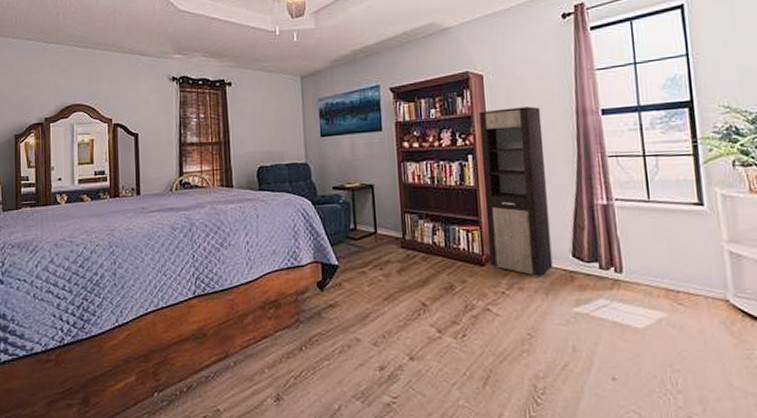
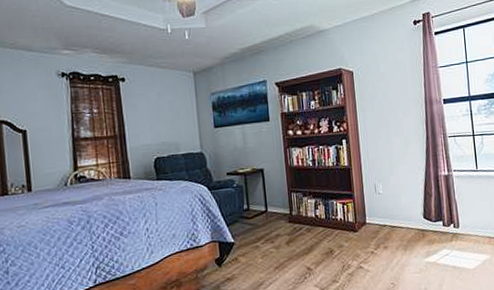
cabinet: present [479,106,553,278] -> none [350,97,410,238]

